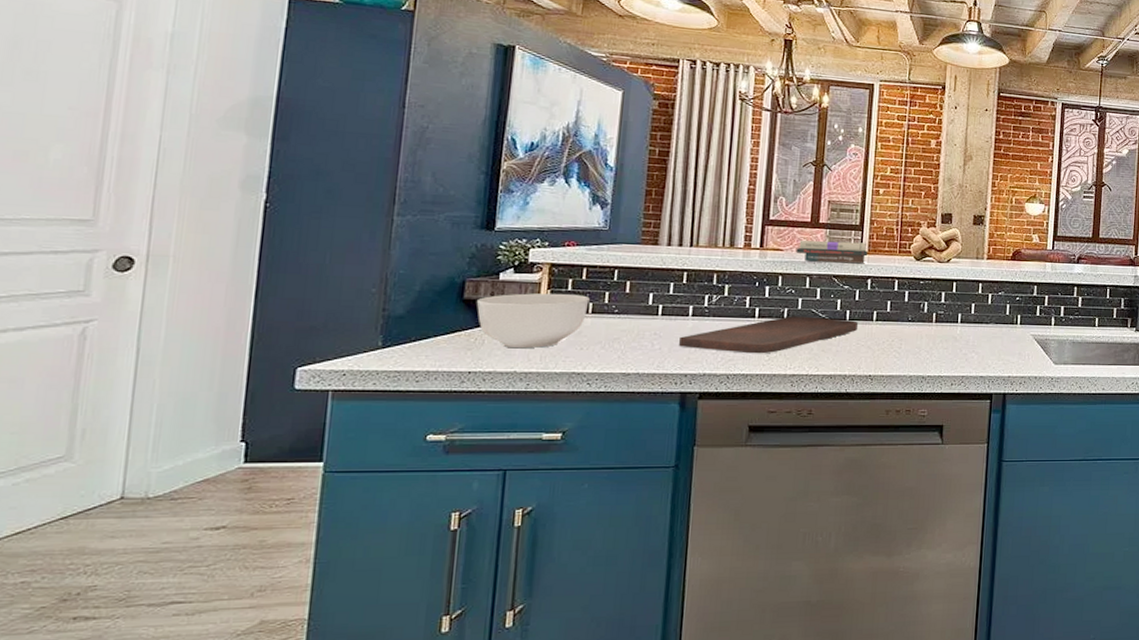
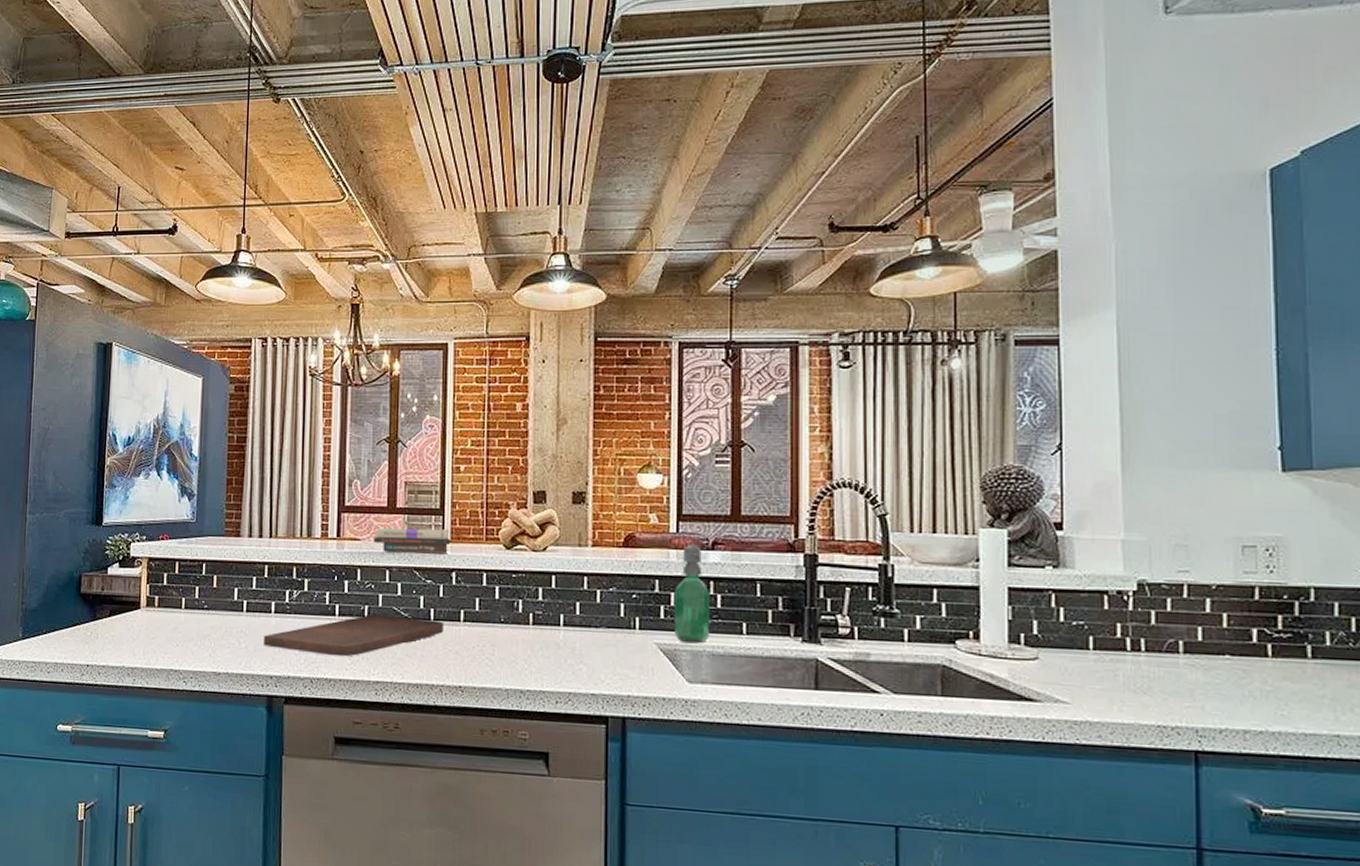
bowl: present [476,293,590,349] -> none [90,587,182,644]
soap dispenser: none [1046,258,1075,335] -> present [673,544,711,644]

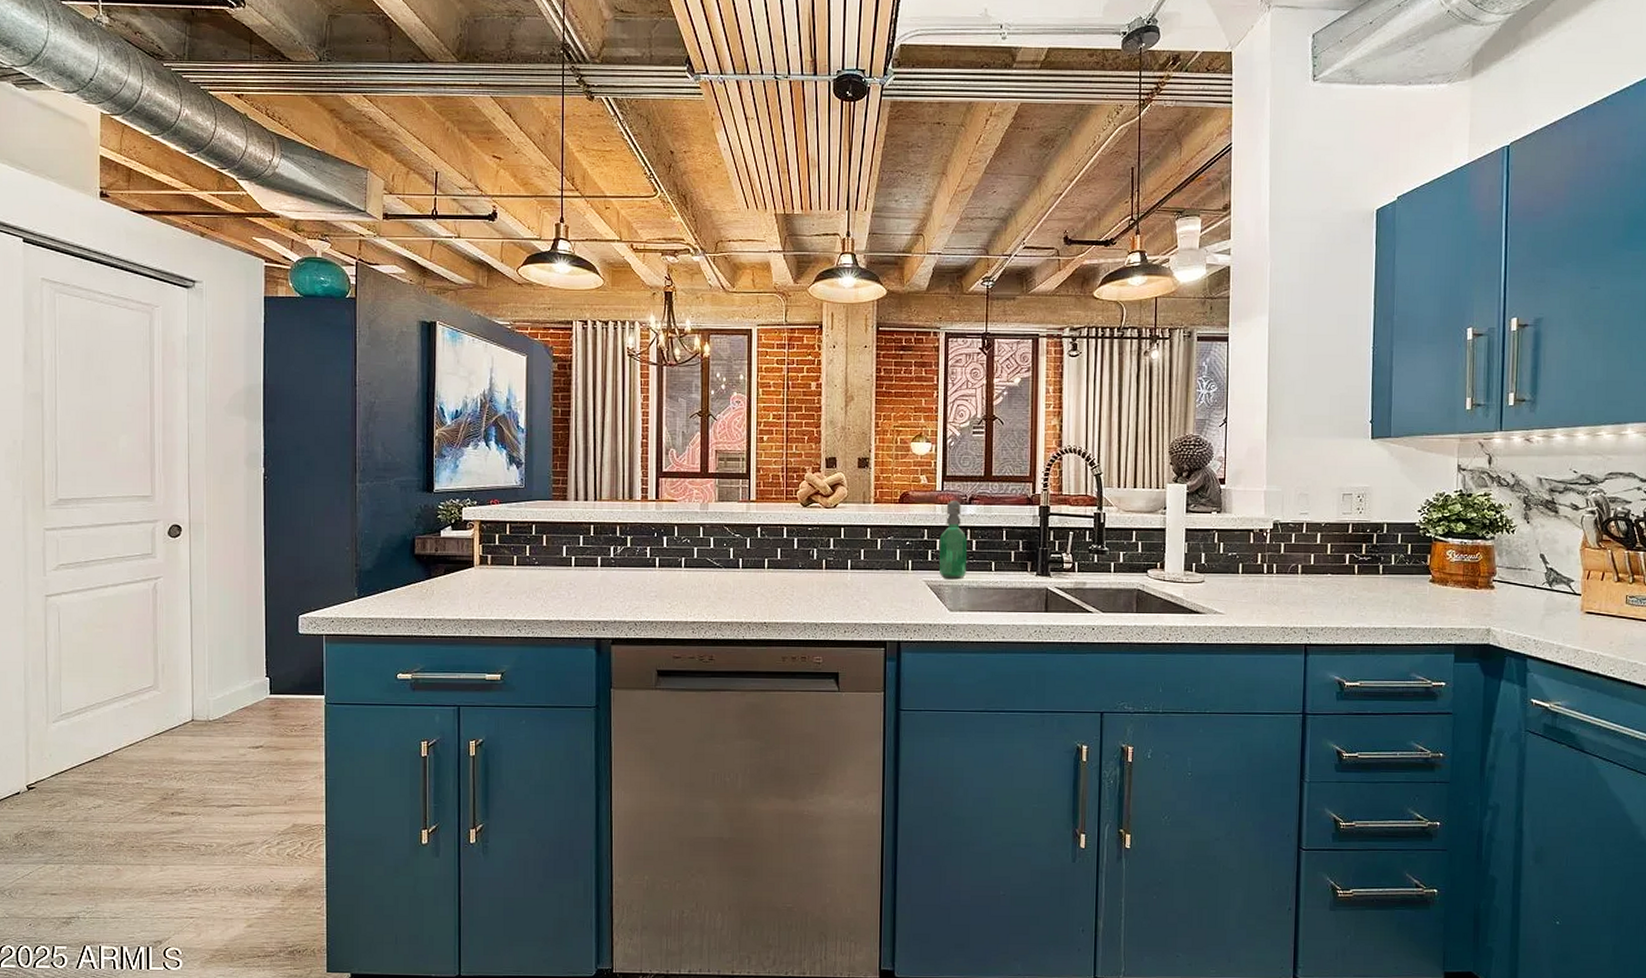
cutting board: present [264,614,445,657] -> none [592,565,751,602]
books: present [373,527,450,554] -> none [688,490,755,512]

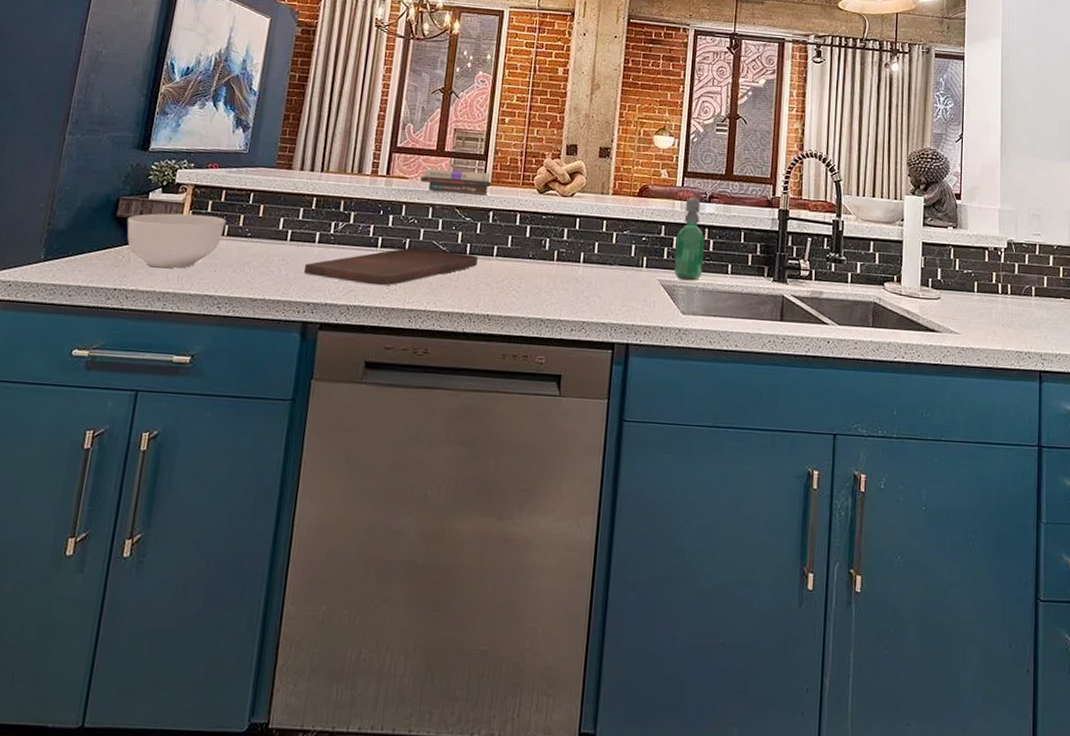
bowl: none [424,547,514,598] -> present [126,213,226,269]
cutting board: none [592,565,751,602] -> present [304,247,479,286]
books: none [688,490,755,512] -> present [420,169,491,195]

